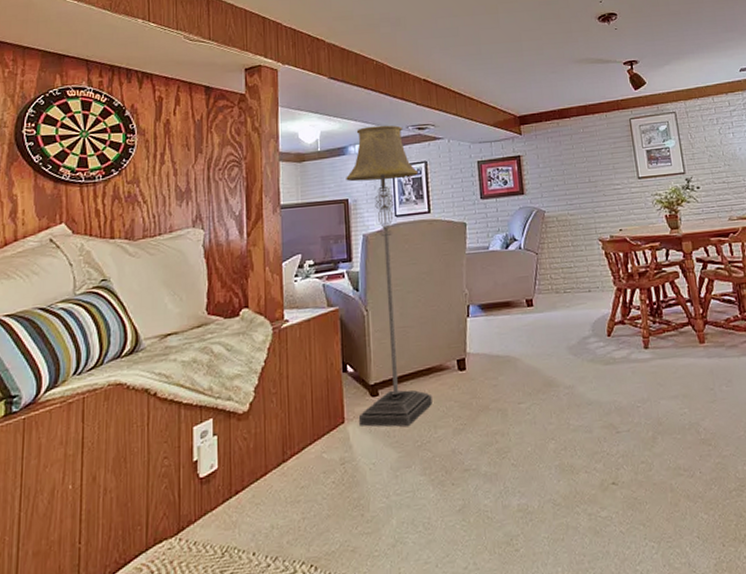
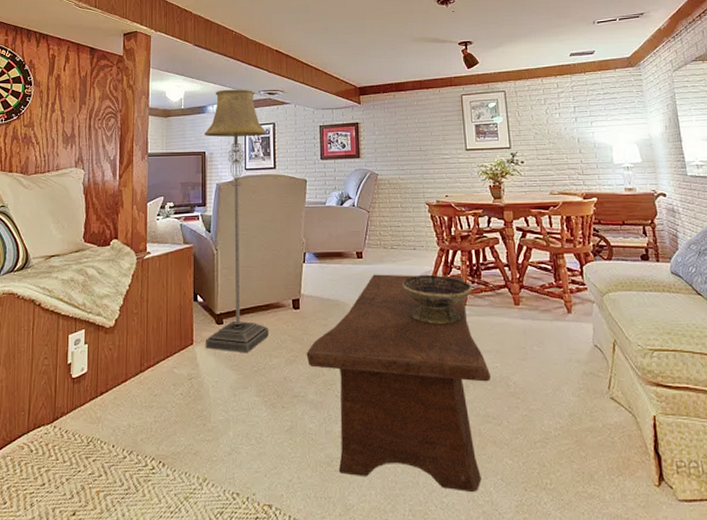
coffee table: none [476,317,680,557] -> present [306,274,492,493]
decorative bowl: none [579,318,654,374] -> present [403,274,472,325]

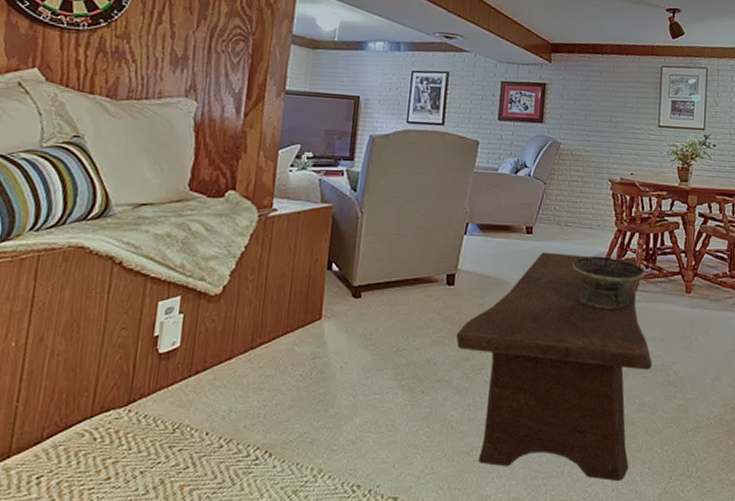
floor lamp: present [204,89,269,354] -> none [337,25,439,332]

